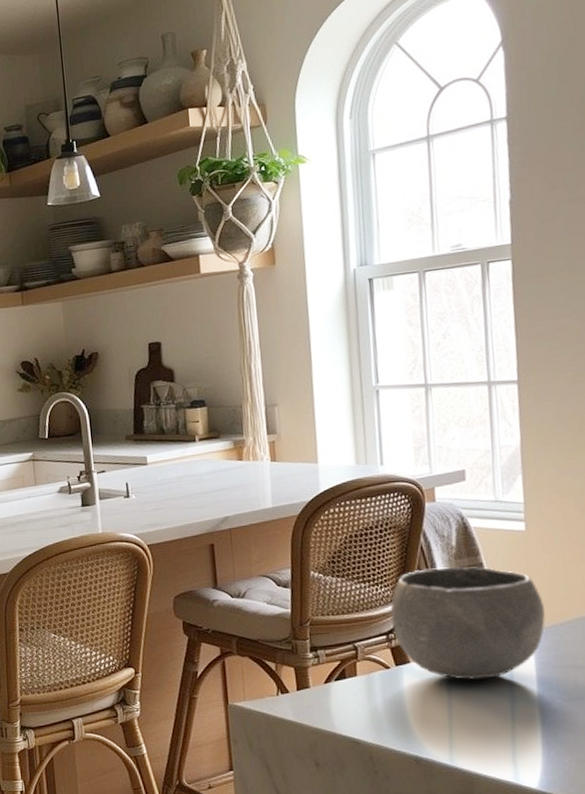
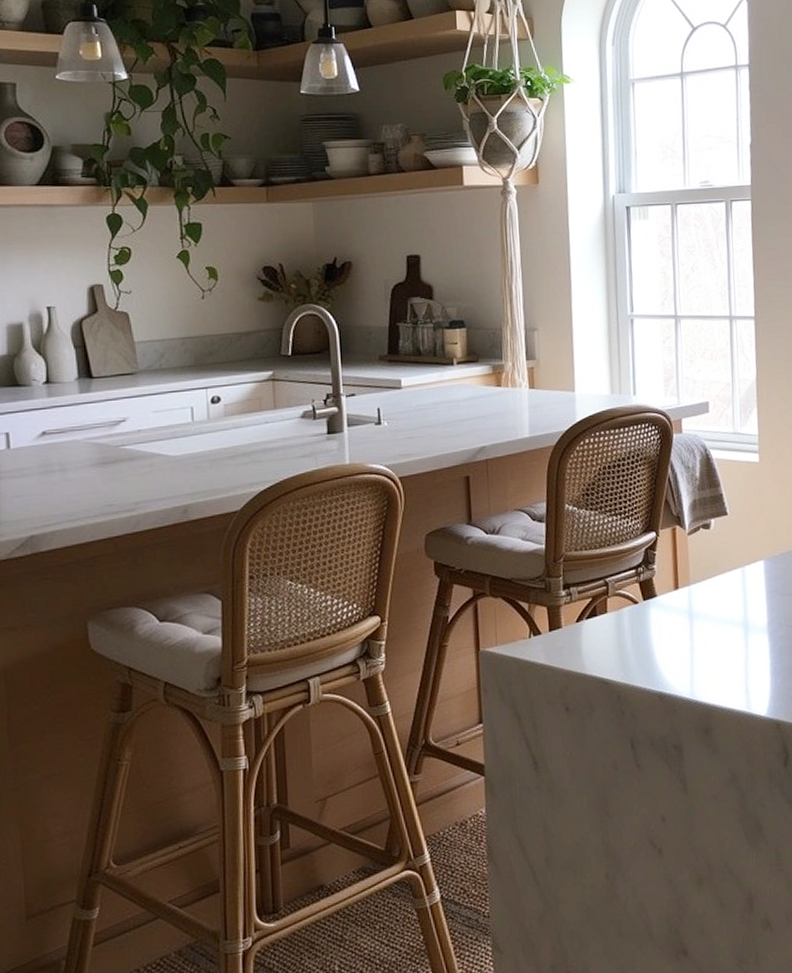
ceramic bowl: present [390,566,545,680] -> none [639,498,775,612]

